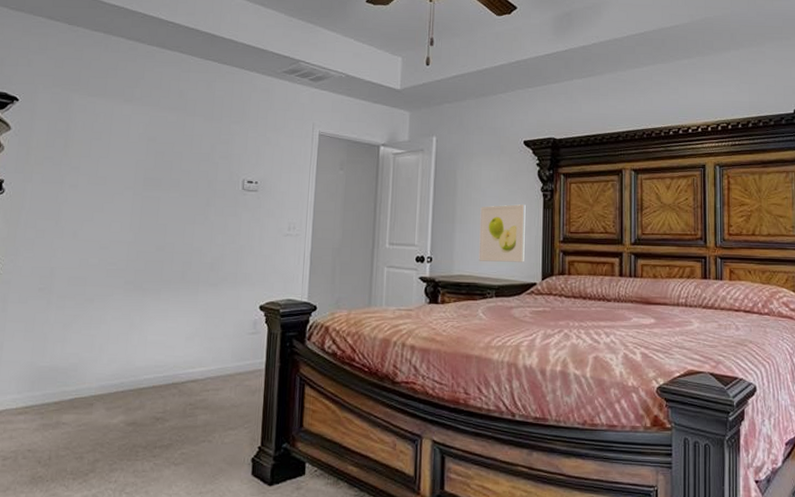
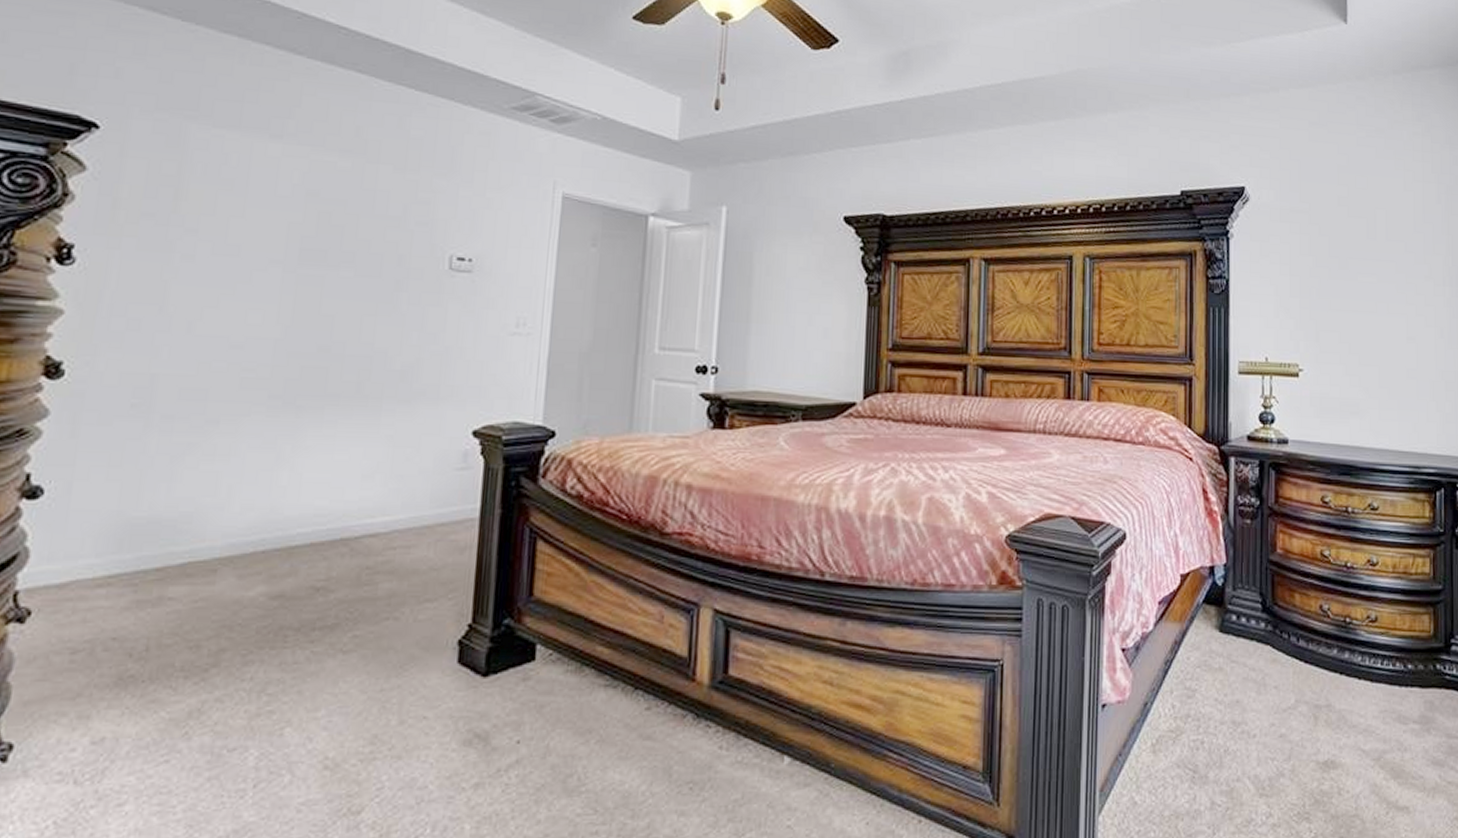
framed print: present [479,204,526,263] -> none [781,299,845,376]

